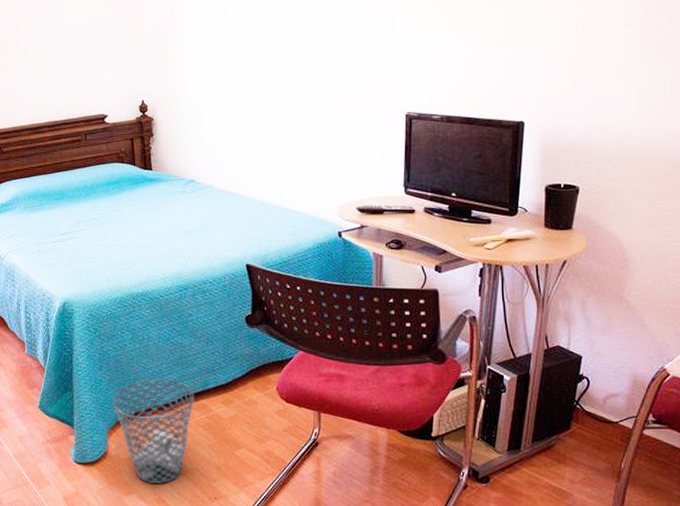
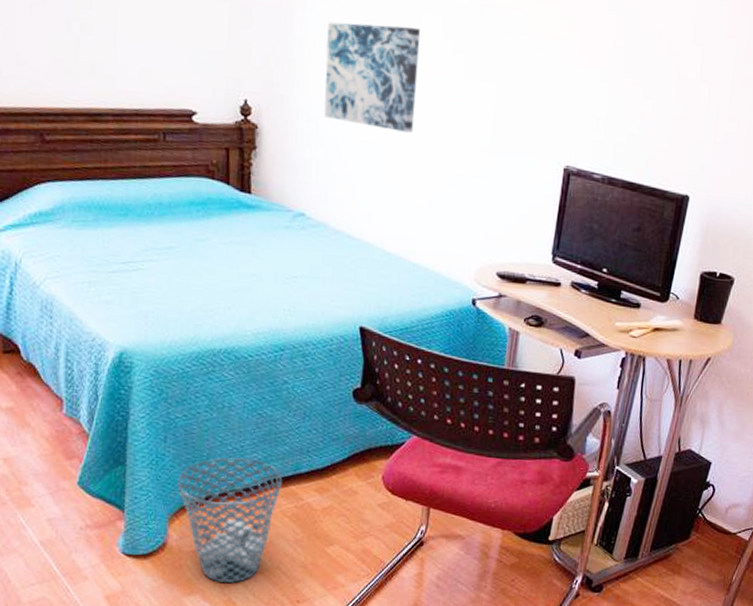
wall art: none [200,24,275,106] -> present [324,22,421,133]

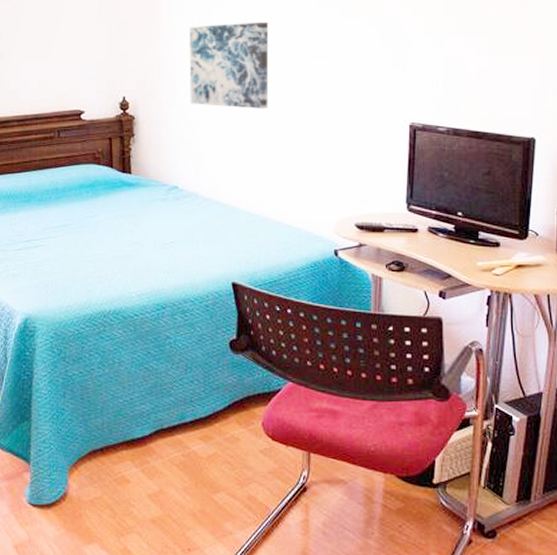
waste basket: present [177,457,282,583] -> none [76,410,169,531]

